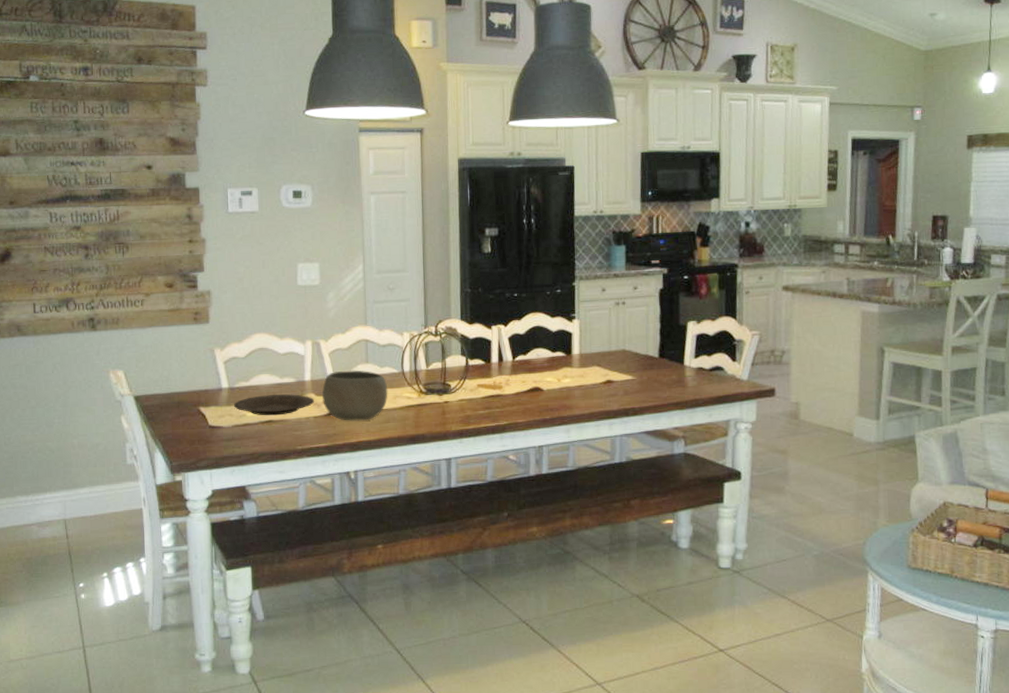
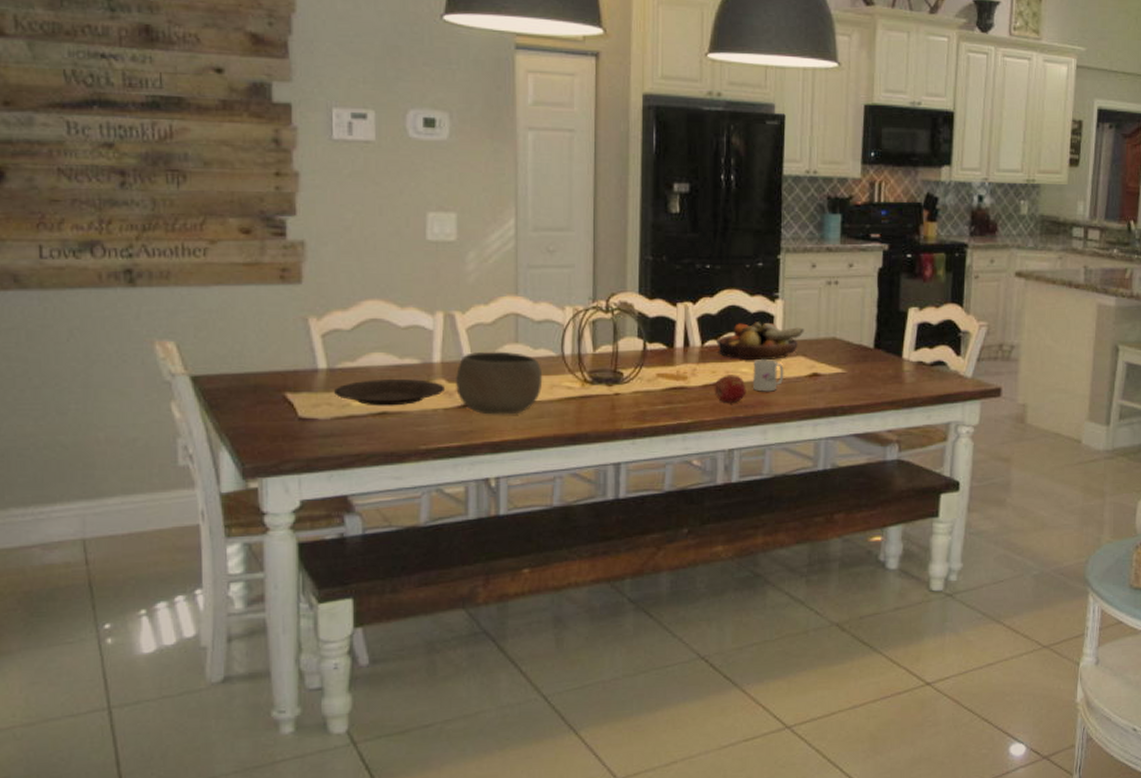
apple: none [524,383,552,407] -> present [714,375,746,403]
fruit bowl: none [525,339,598,371] -> present [716,322,804,361]
mug: none [556,370,583,397] -> present [753,360,784,392]

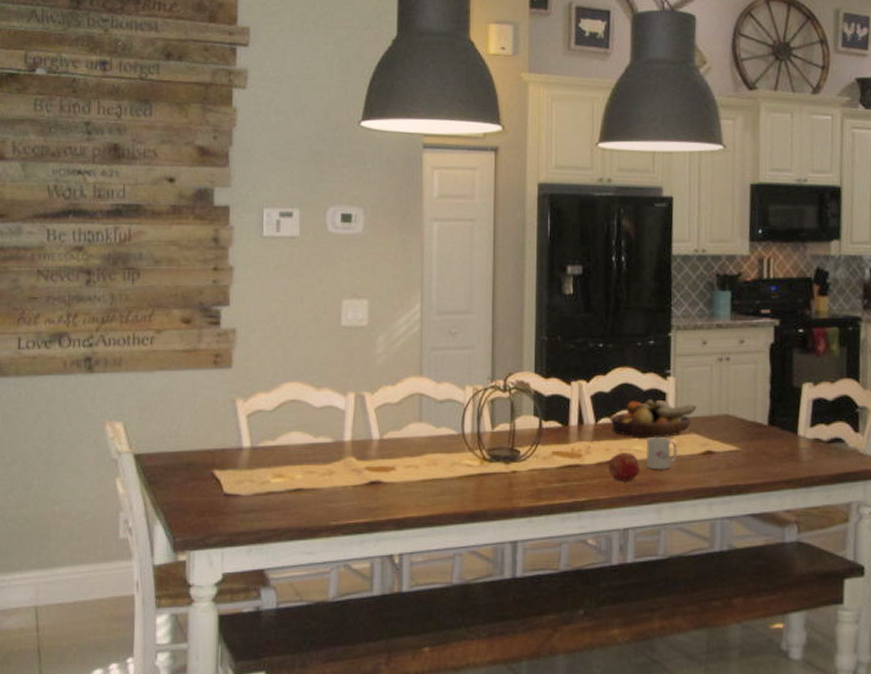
plate: present [334,379,446,406] -> none [256,457,355,483]
bowl: present [456,351,543,415] -> none [364,430,444,492]

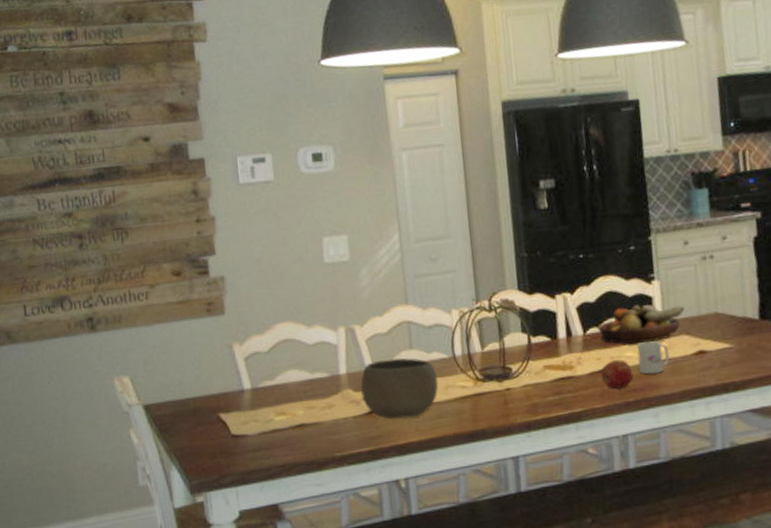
bowl: none [364,430,444,492] -> present [360,358,439,420]

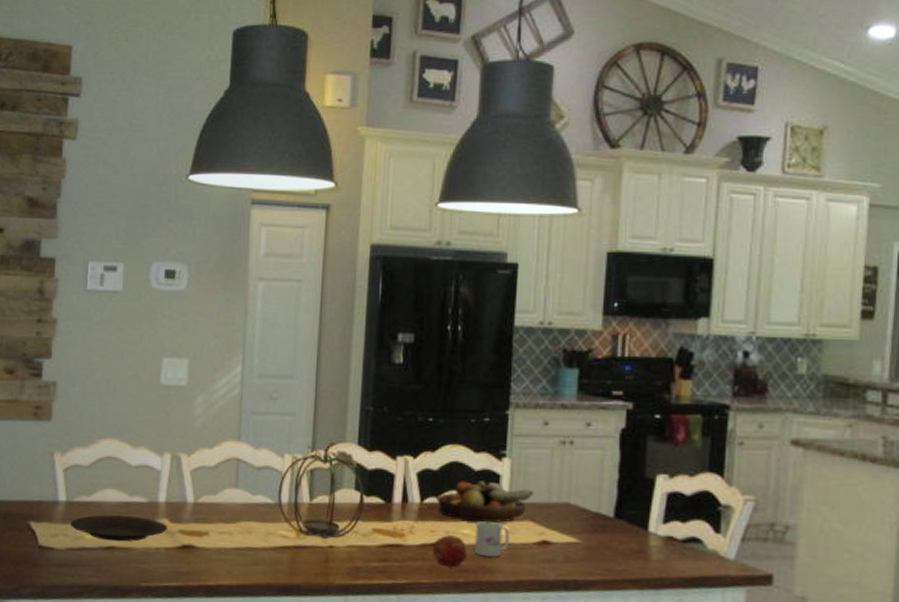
plate: none [259,391,353,419] -> present [70,514,168,542]
bowl: present [360,358,439,420] -> none [178,494,260,560]

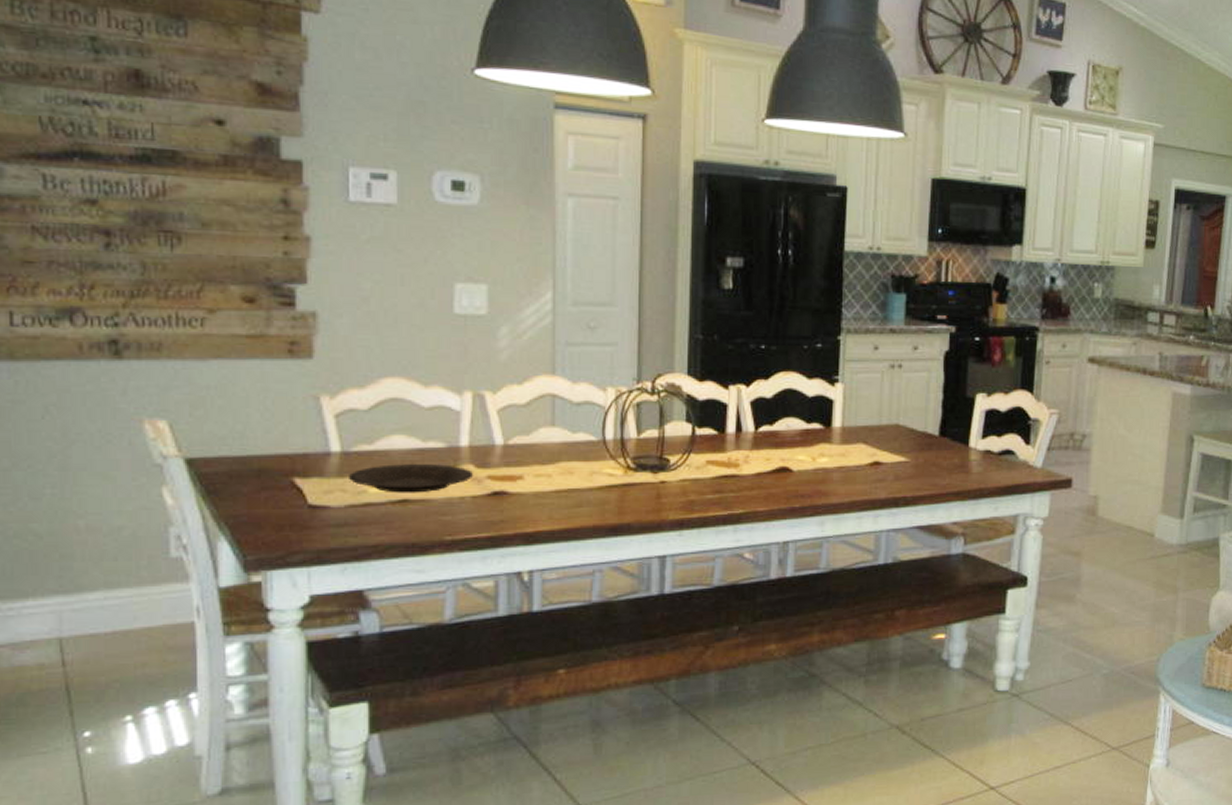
apple: present [432,535,468,566] -> none [768,462,803,492]
fruit bowl: present [437,480,534,523] -> none [771,406,866,448]
mug: present [475,521,510,558] -> none [810,447,844,481]

